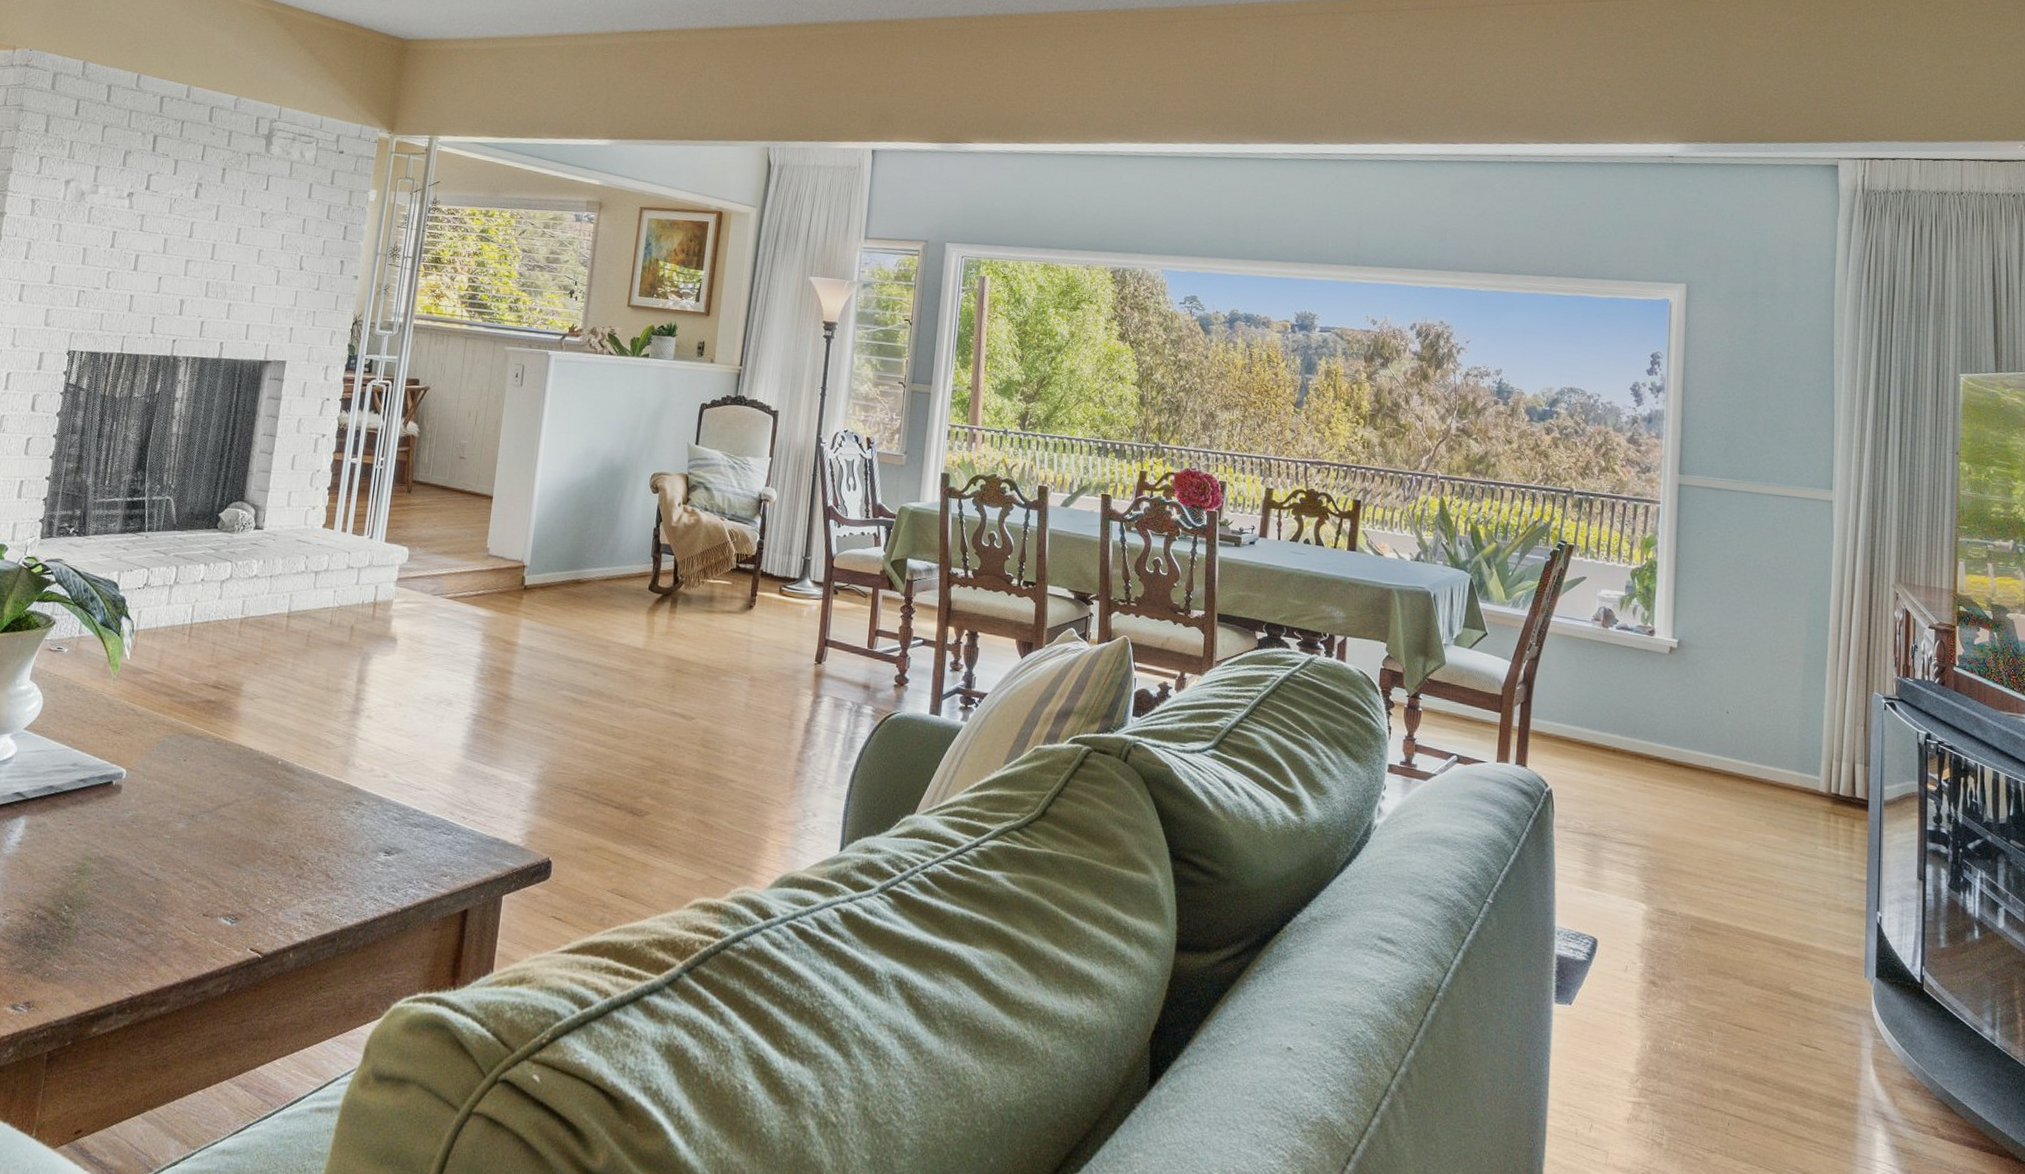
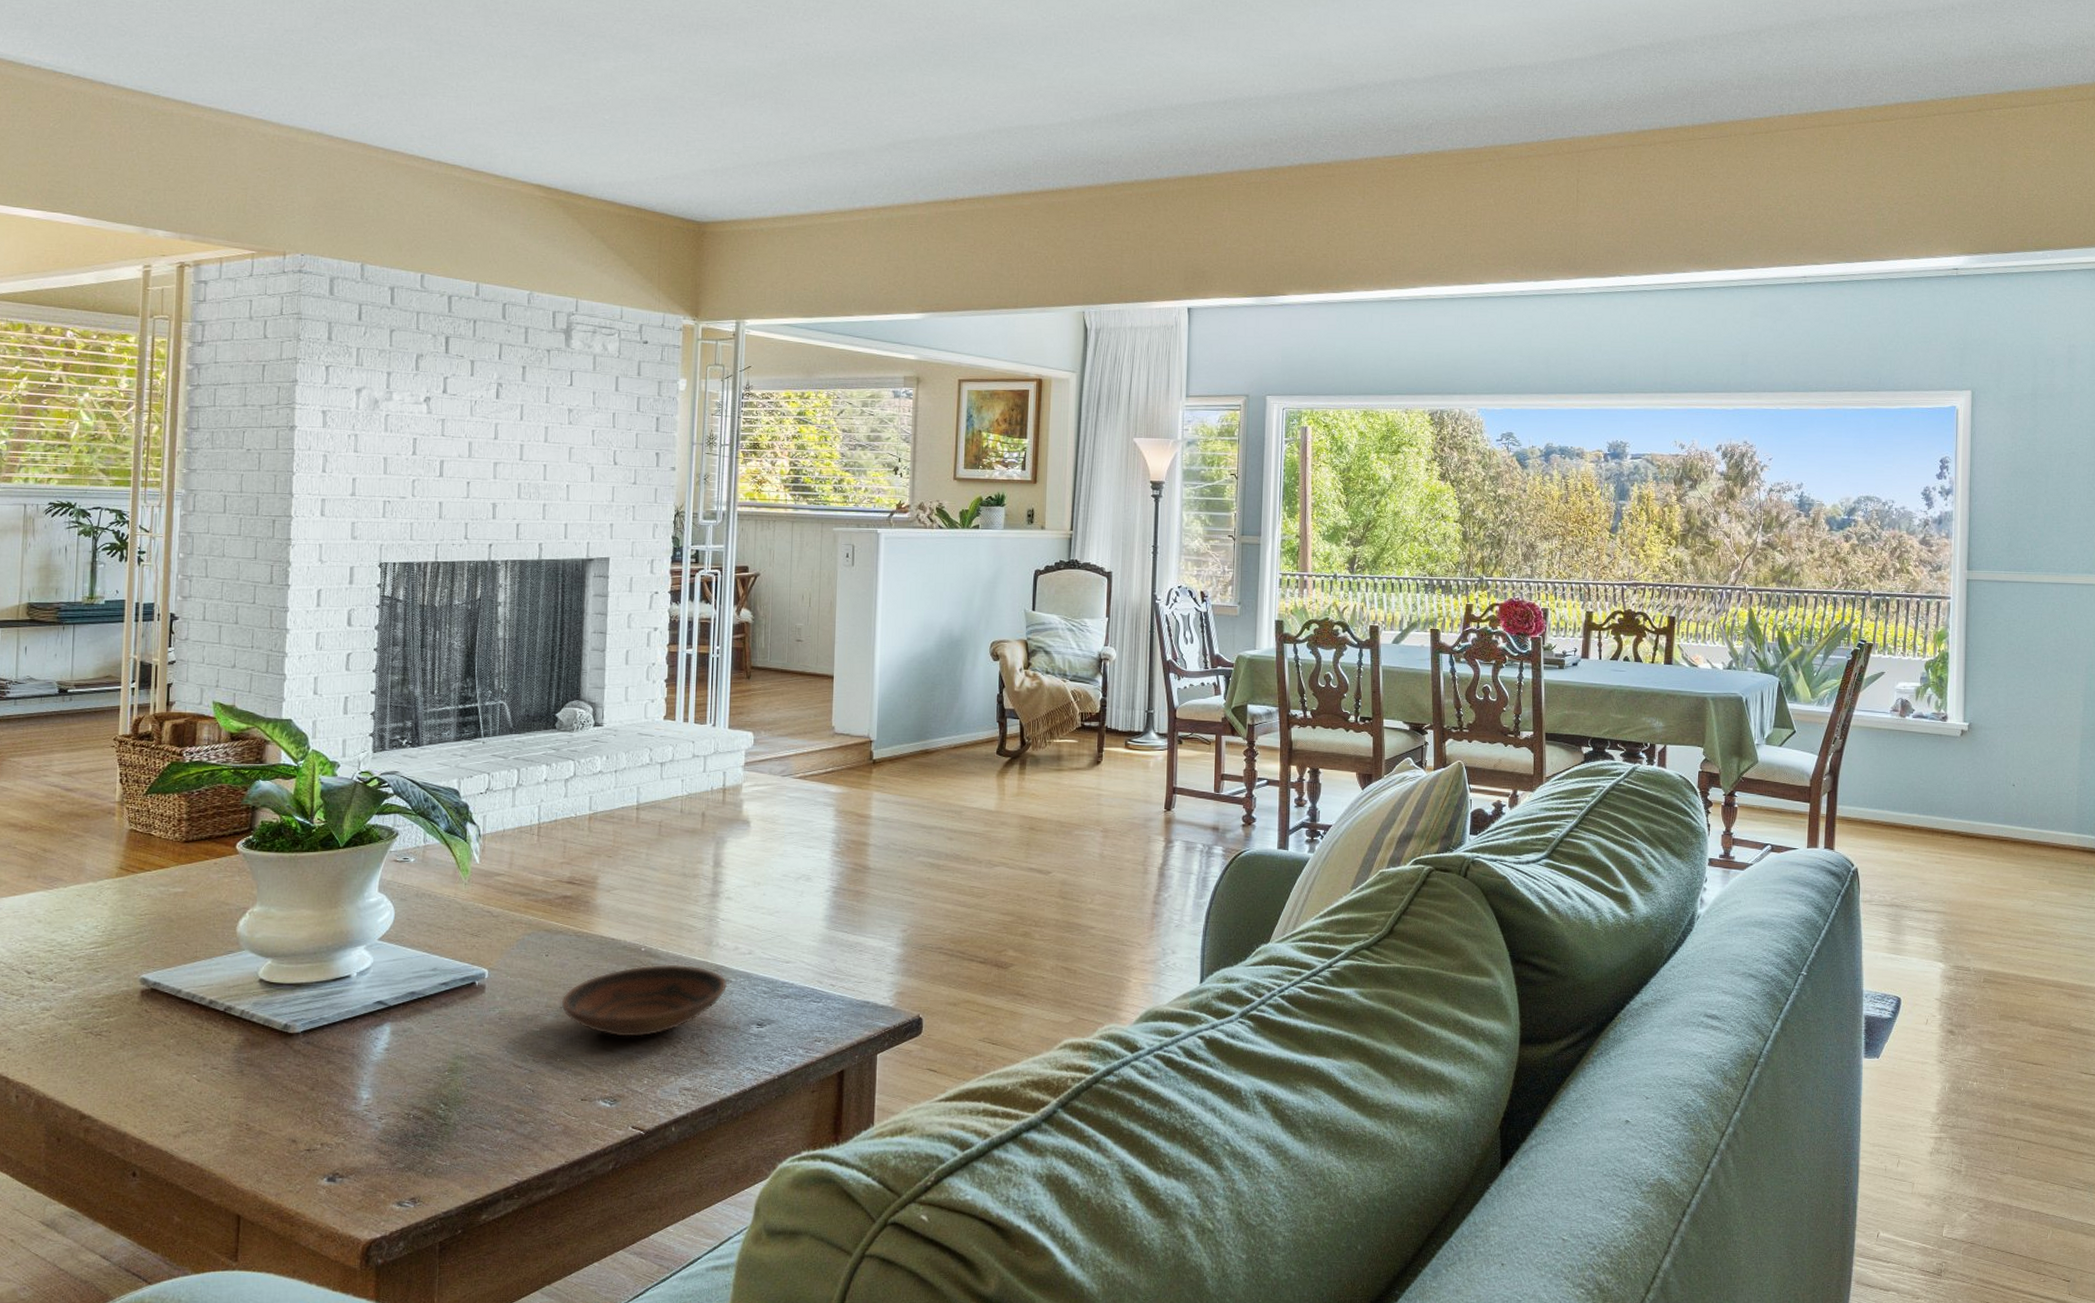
bowl: none [192,779,360,855] -> present [560,964,728,1038]

